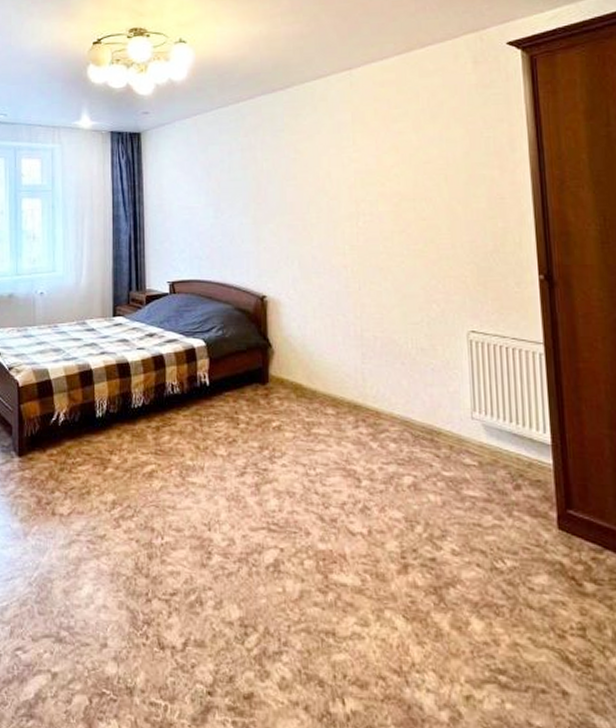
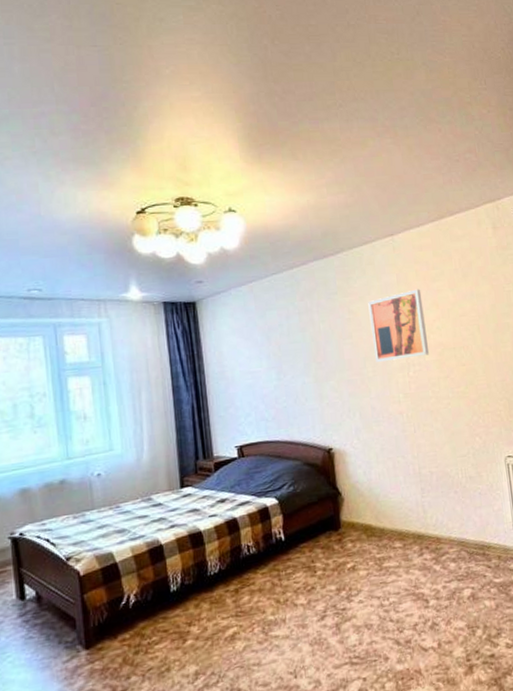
wall art: none [317,130,384,208] -> present [368,289,430,362]

